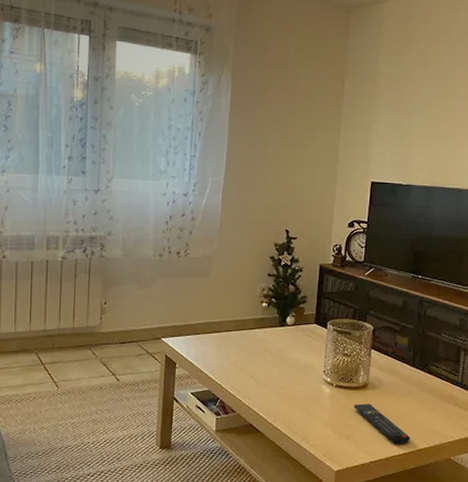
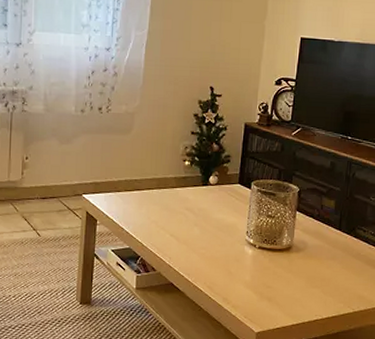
remote control: present [354,404,411,444] -> none [276,266,335,308]

